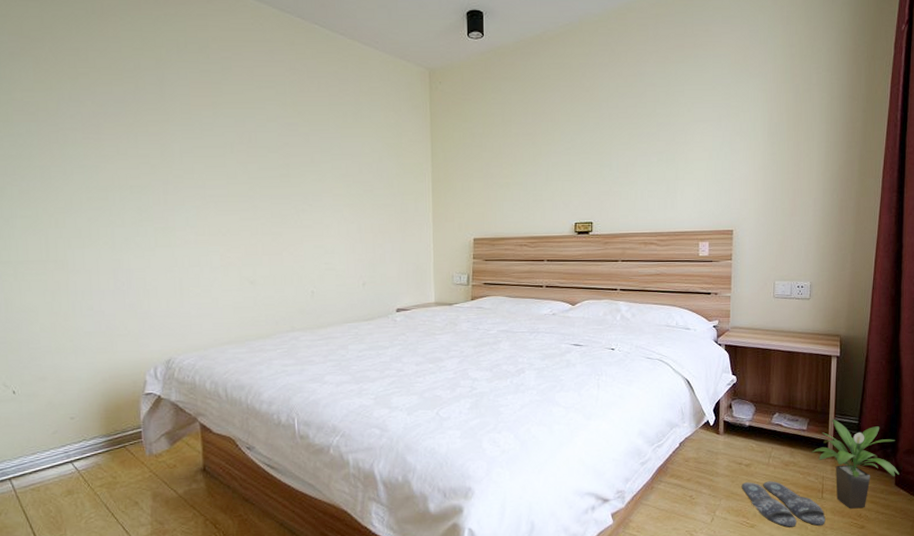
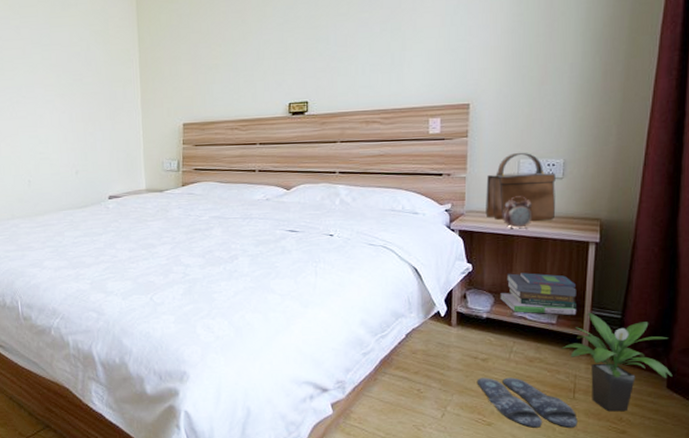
handbag: none [747,275,805,337] -> present [485,152,556,221]
books: none [760,383,823,423] -> present [500,273,577,316]
alarm clock: none [761,314,786,344] -> present [501,196,533,229]

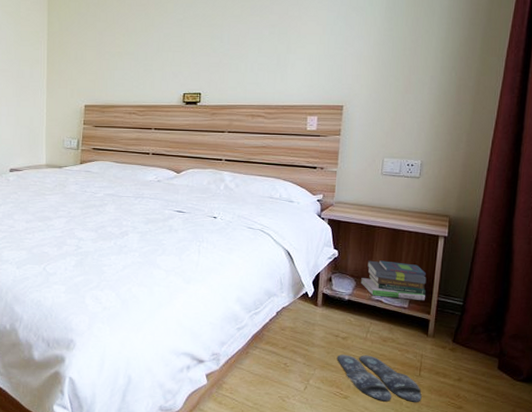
handbag: present [485,152,556,221] -> none [352,152,414,215]
alarm clock: present [501,196,533,229] -> none [366,191,393,221]
potted plant: present [561,312,673,412] -> none [411,298,503,389]

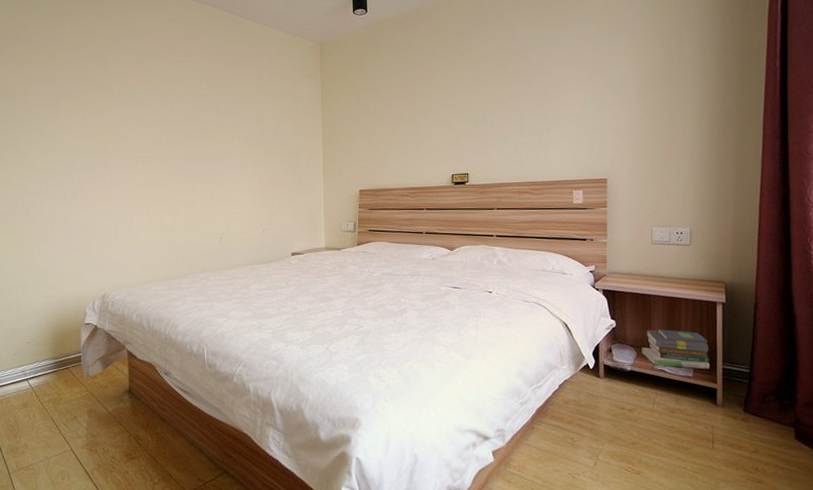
slippers: present [338,354,422,402] -> none [625,427,718,477]

